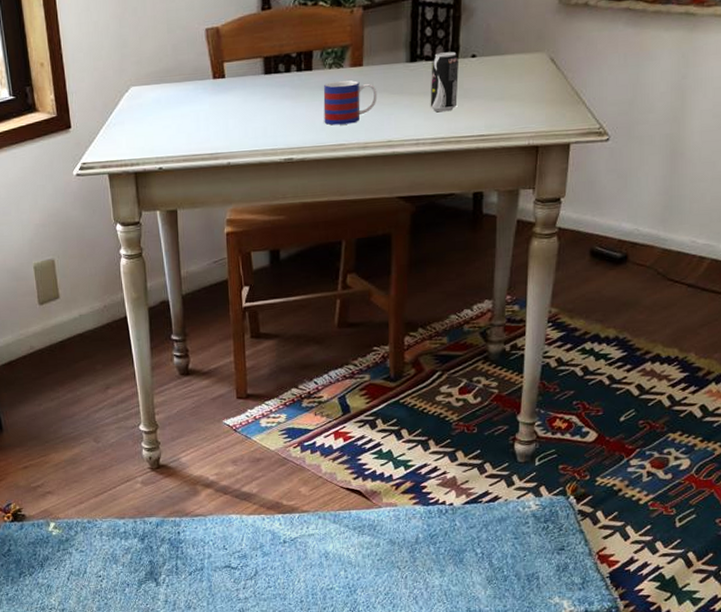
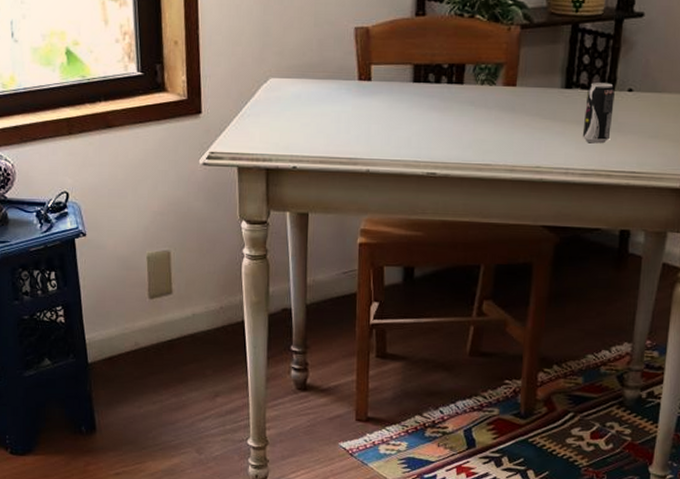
mug: present [323,80,377,126] -> none [471,98,529,145]

